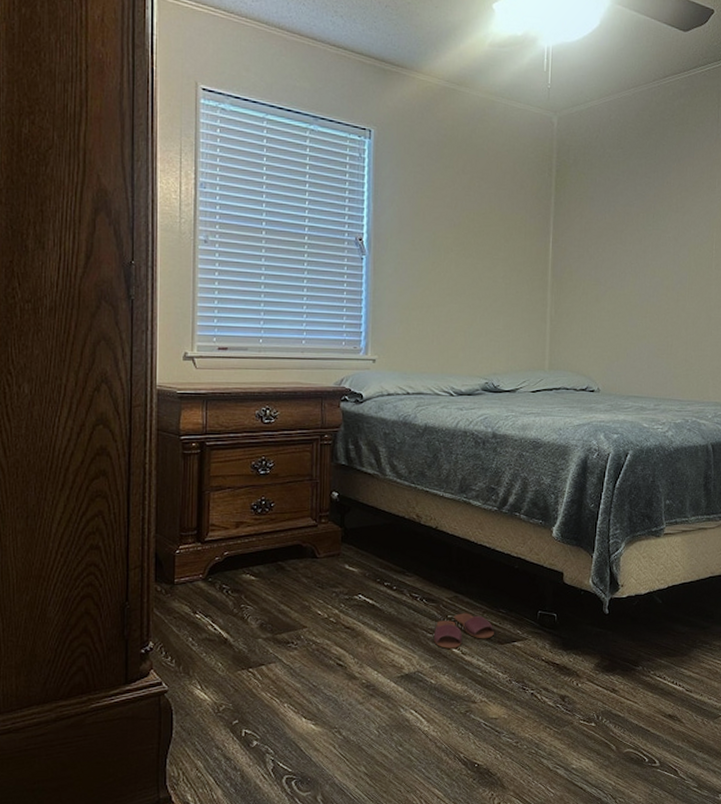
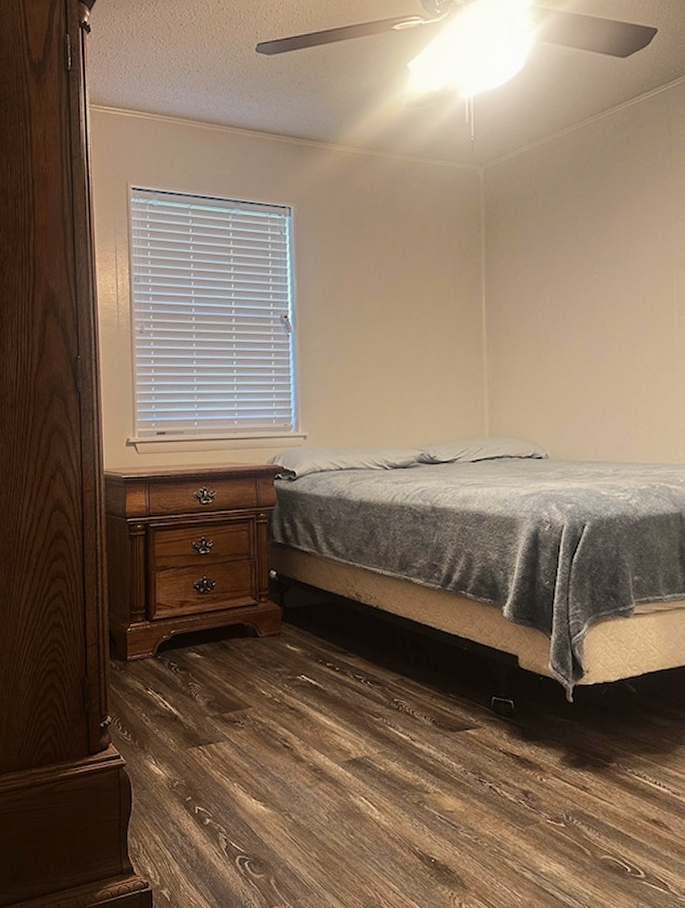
slippers: present [433,613,494,649] -> none [380,697,445,734]

